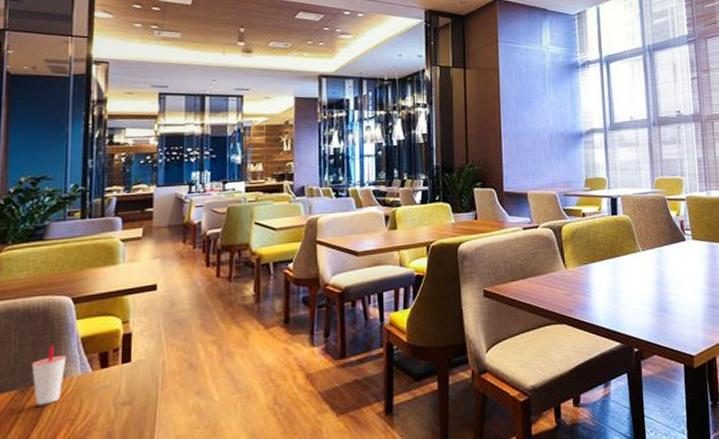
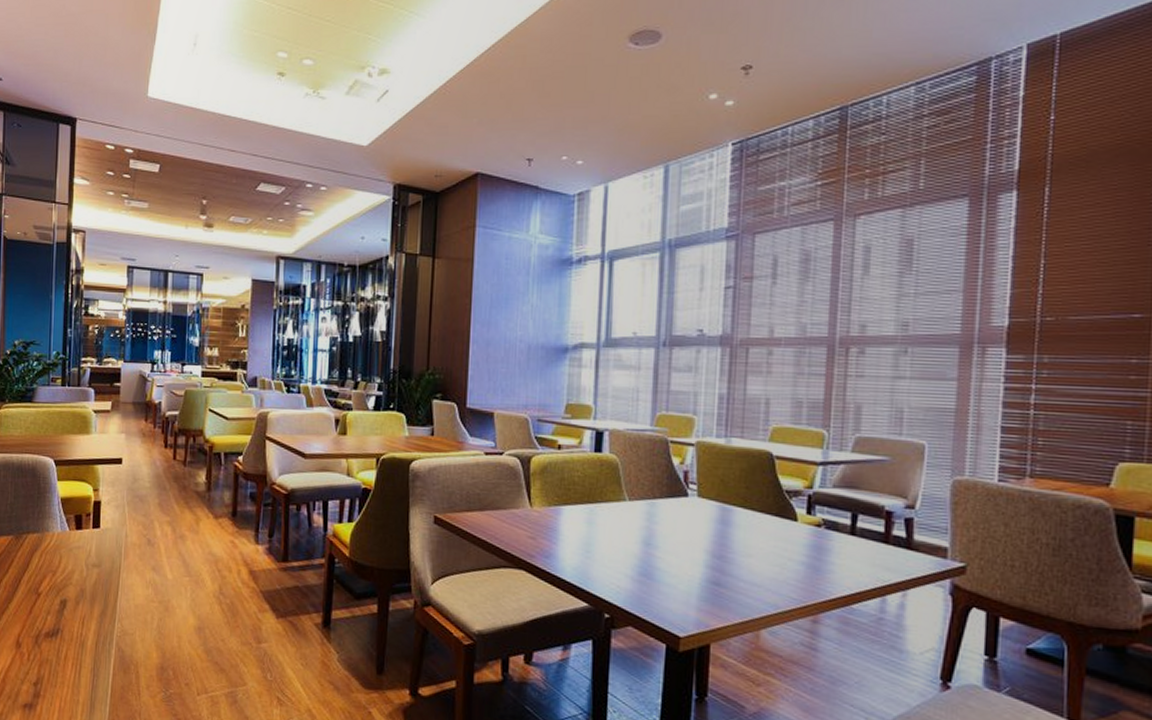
cup: present [31,345,67,406] -> none [23,500,50,554]

